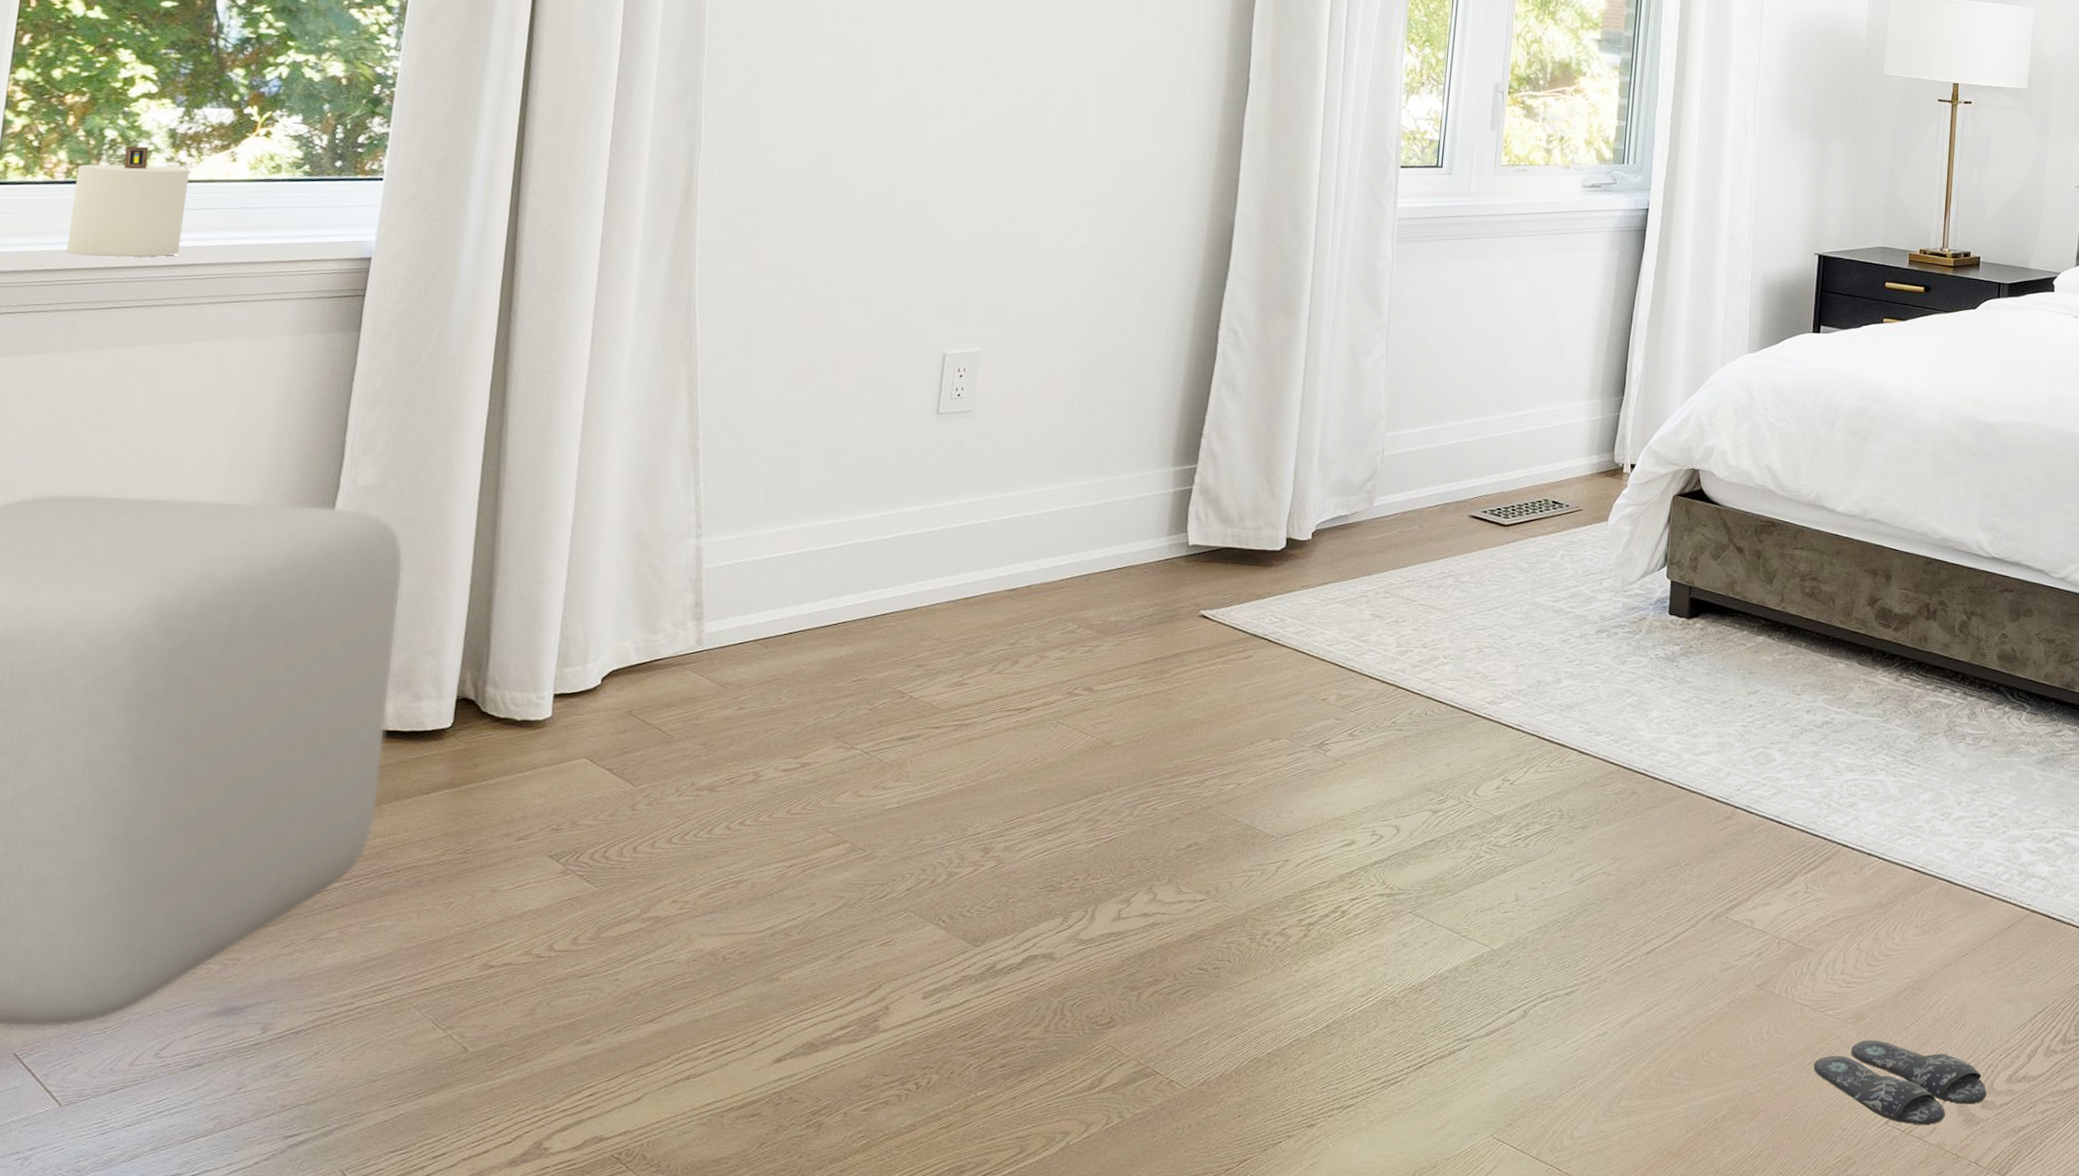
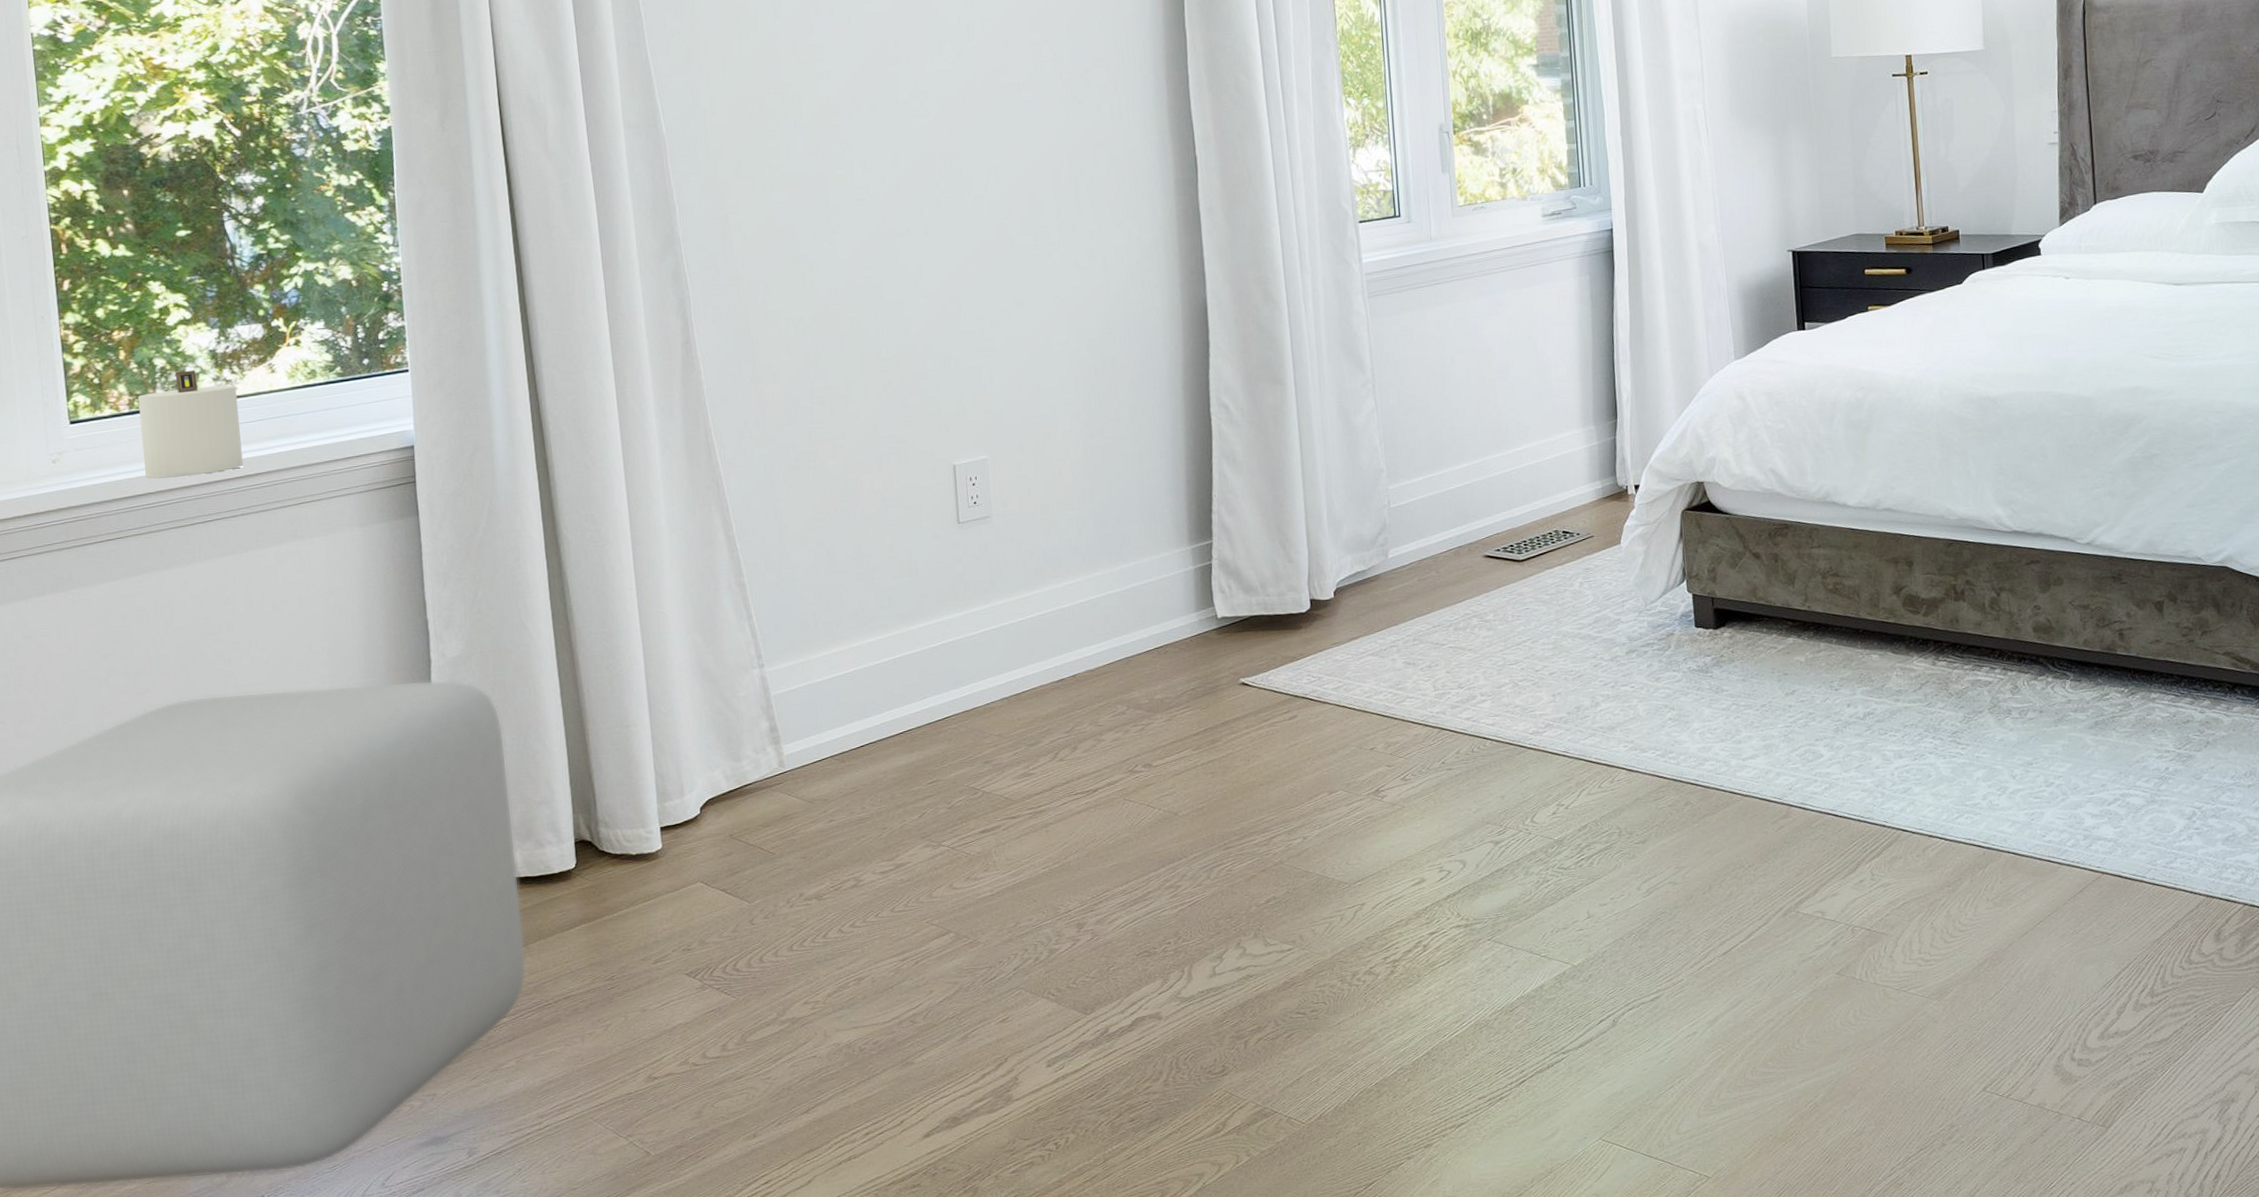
slippers: present [1813,1040,1987,1124] -> none [1904,1012,2081,1088]

